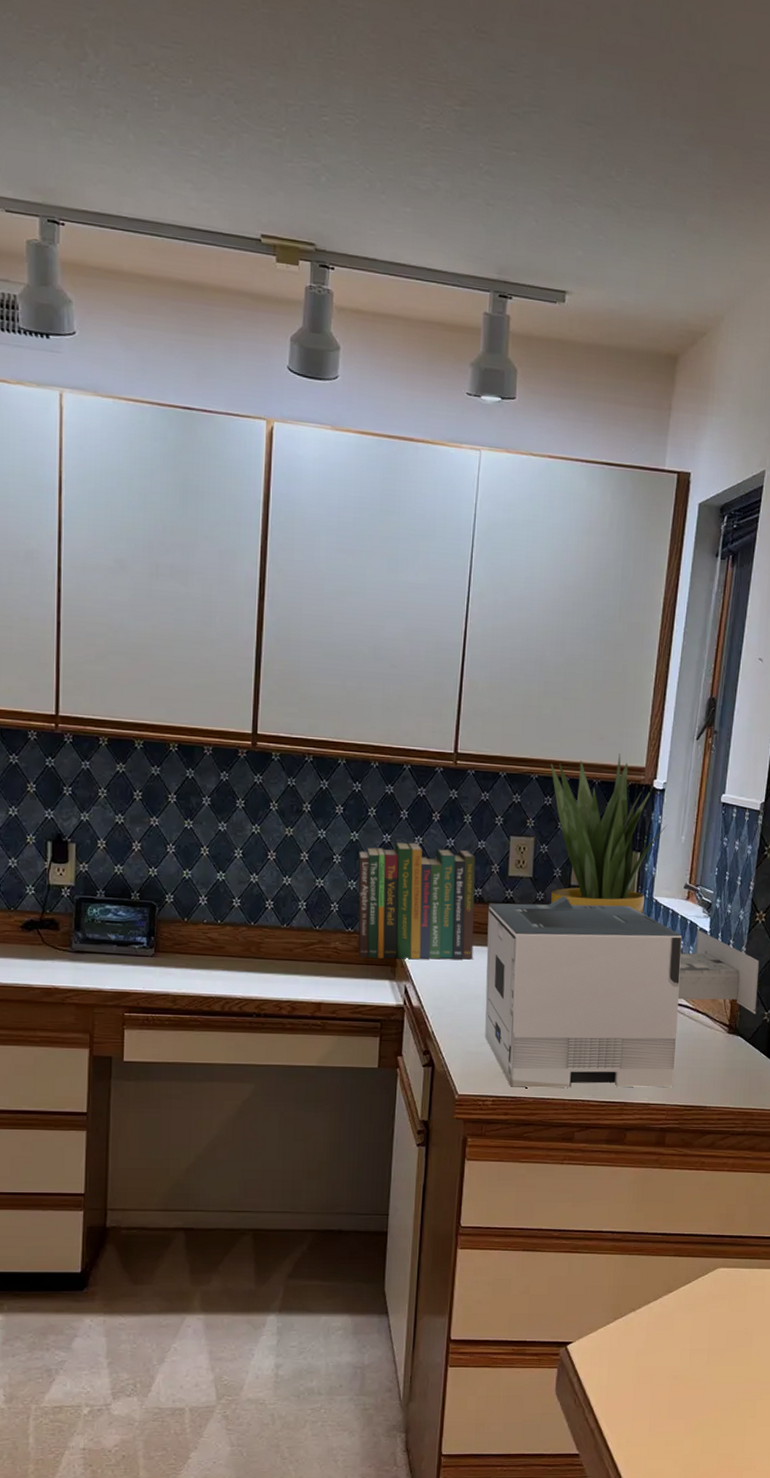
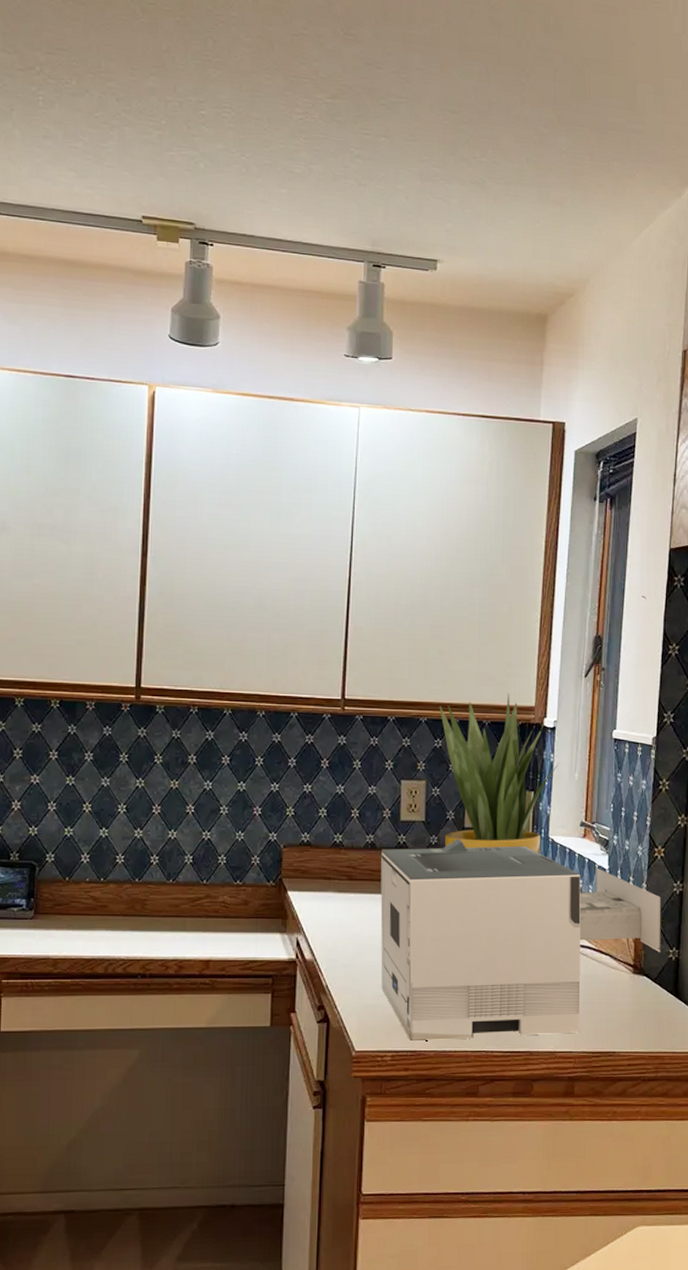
books: present [358,841,475,960] -> none [246,790,367,912]

